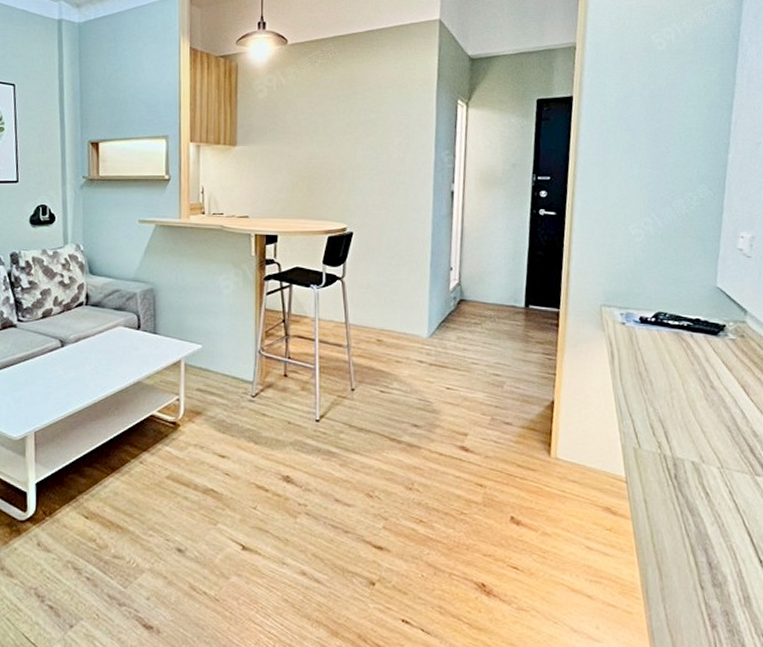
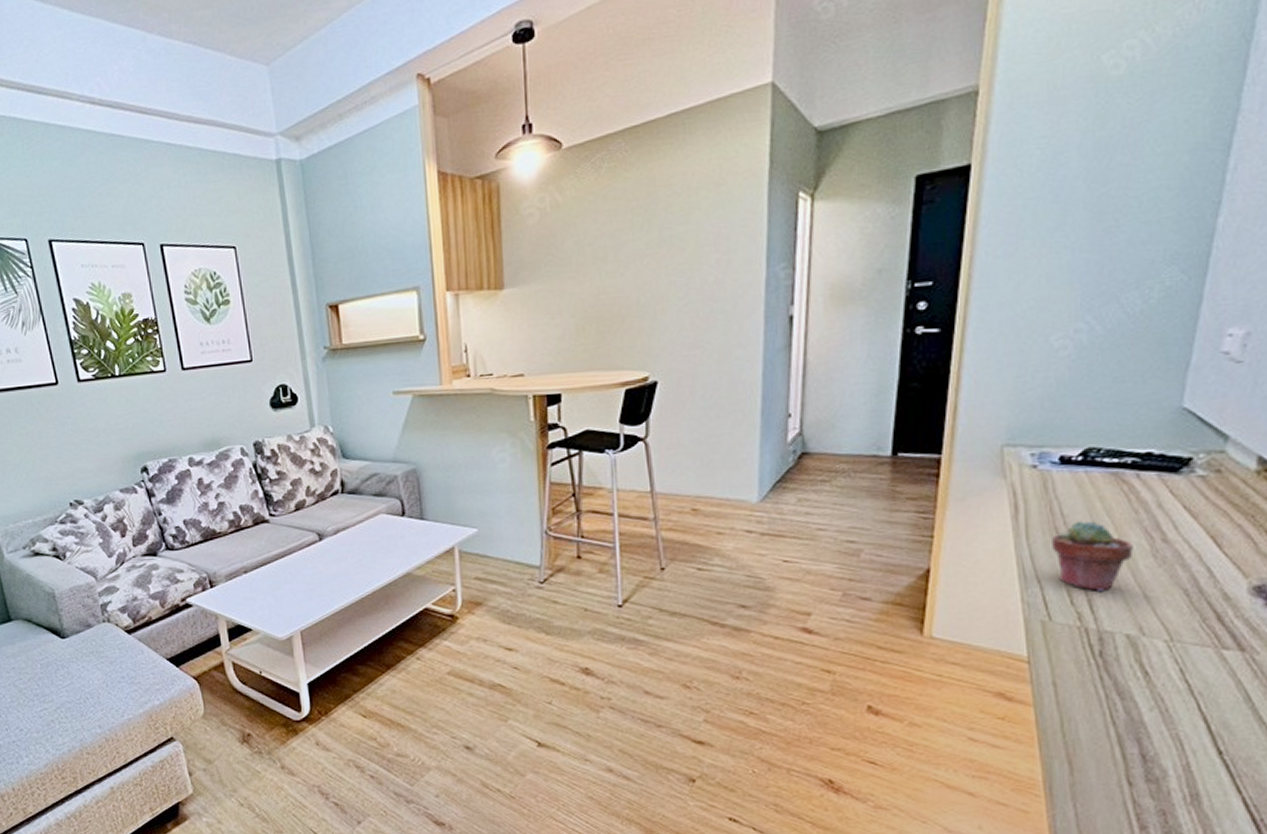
potted succulent: none [638,369,693,425] -> present [1052,521,1134,591]

